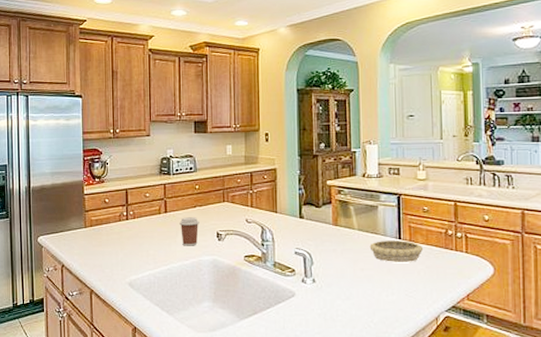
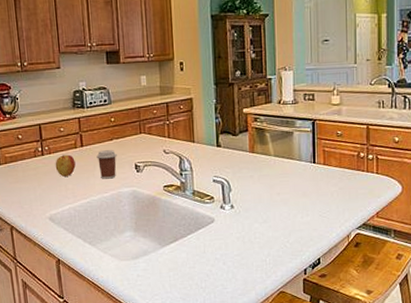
apple: none [138,220,158,242] -> present [55,155,76,177]
decorative bowl: present [369,241,424,262] -> none [285,164,337,186]

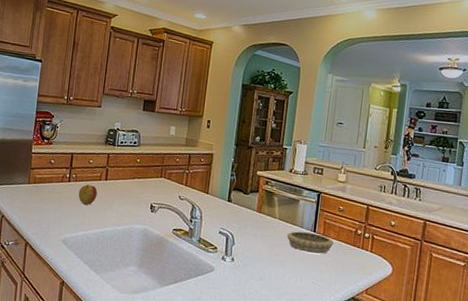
coffee cup: present [96,150,117,179] -> none [117,186,136,214]
decorative bowl: none [285,164,337,186] -> present [286,231,334,254]

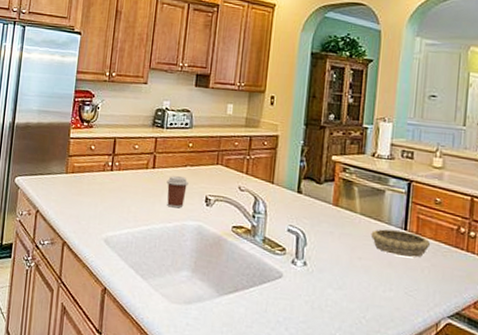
apple: present [78,184,98,205] -> none [122,174,144,198]
coffee cup: none [117,186,136,214] -> present [167,176,189,208]

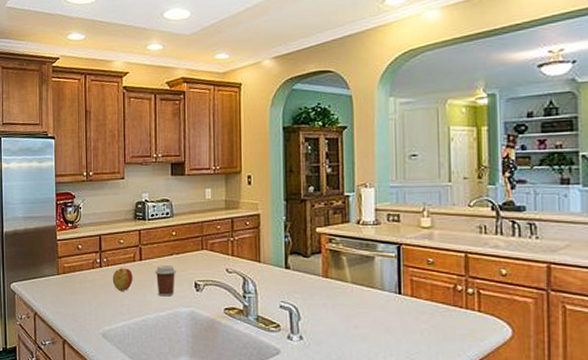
apple: none [122,174,144,198] -> present [112,268,133,291]
decorative bowl: present [370,229,431,258] -> none [364,295,428,320]

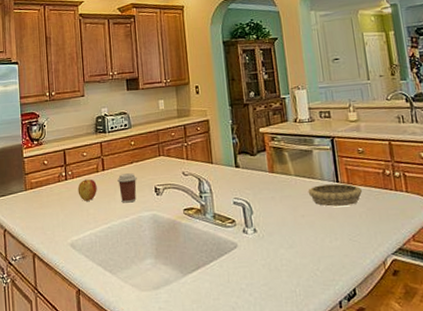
decorative bowl: none [364,295,428,320] -> present [308,183,363,207]

